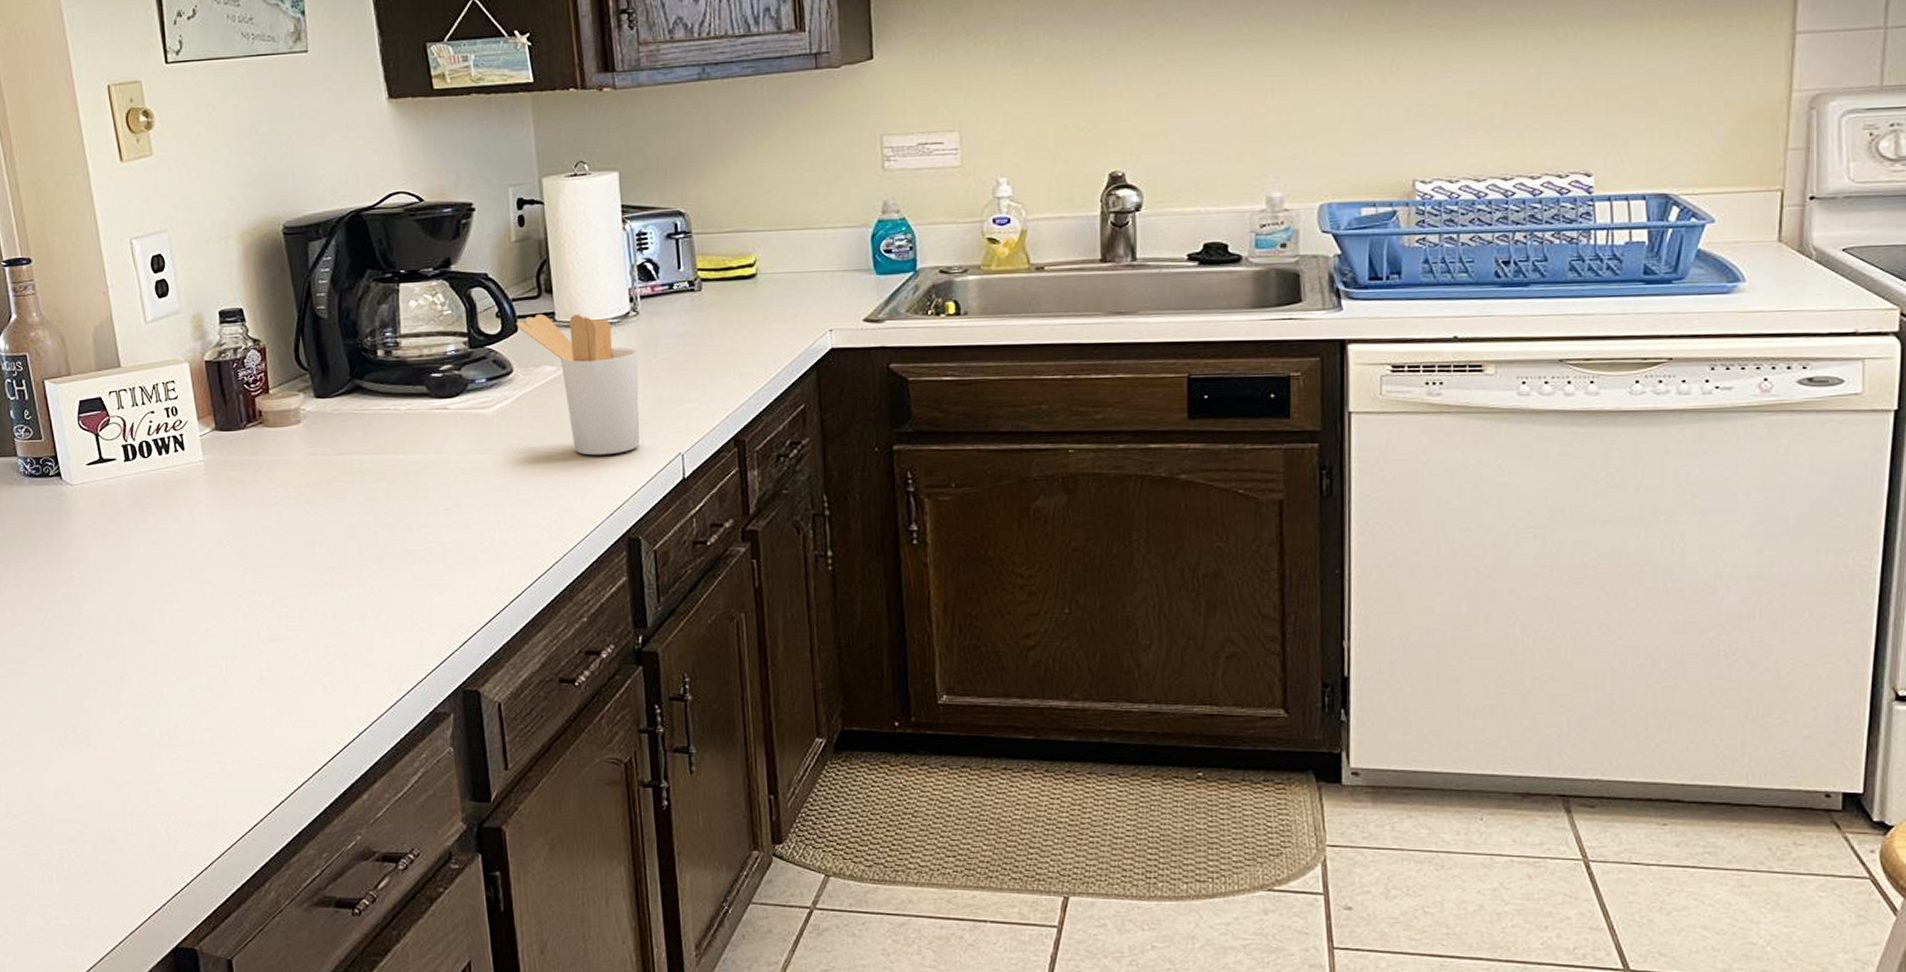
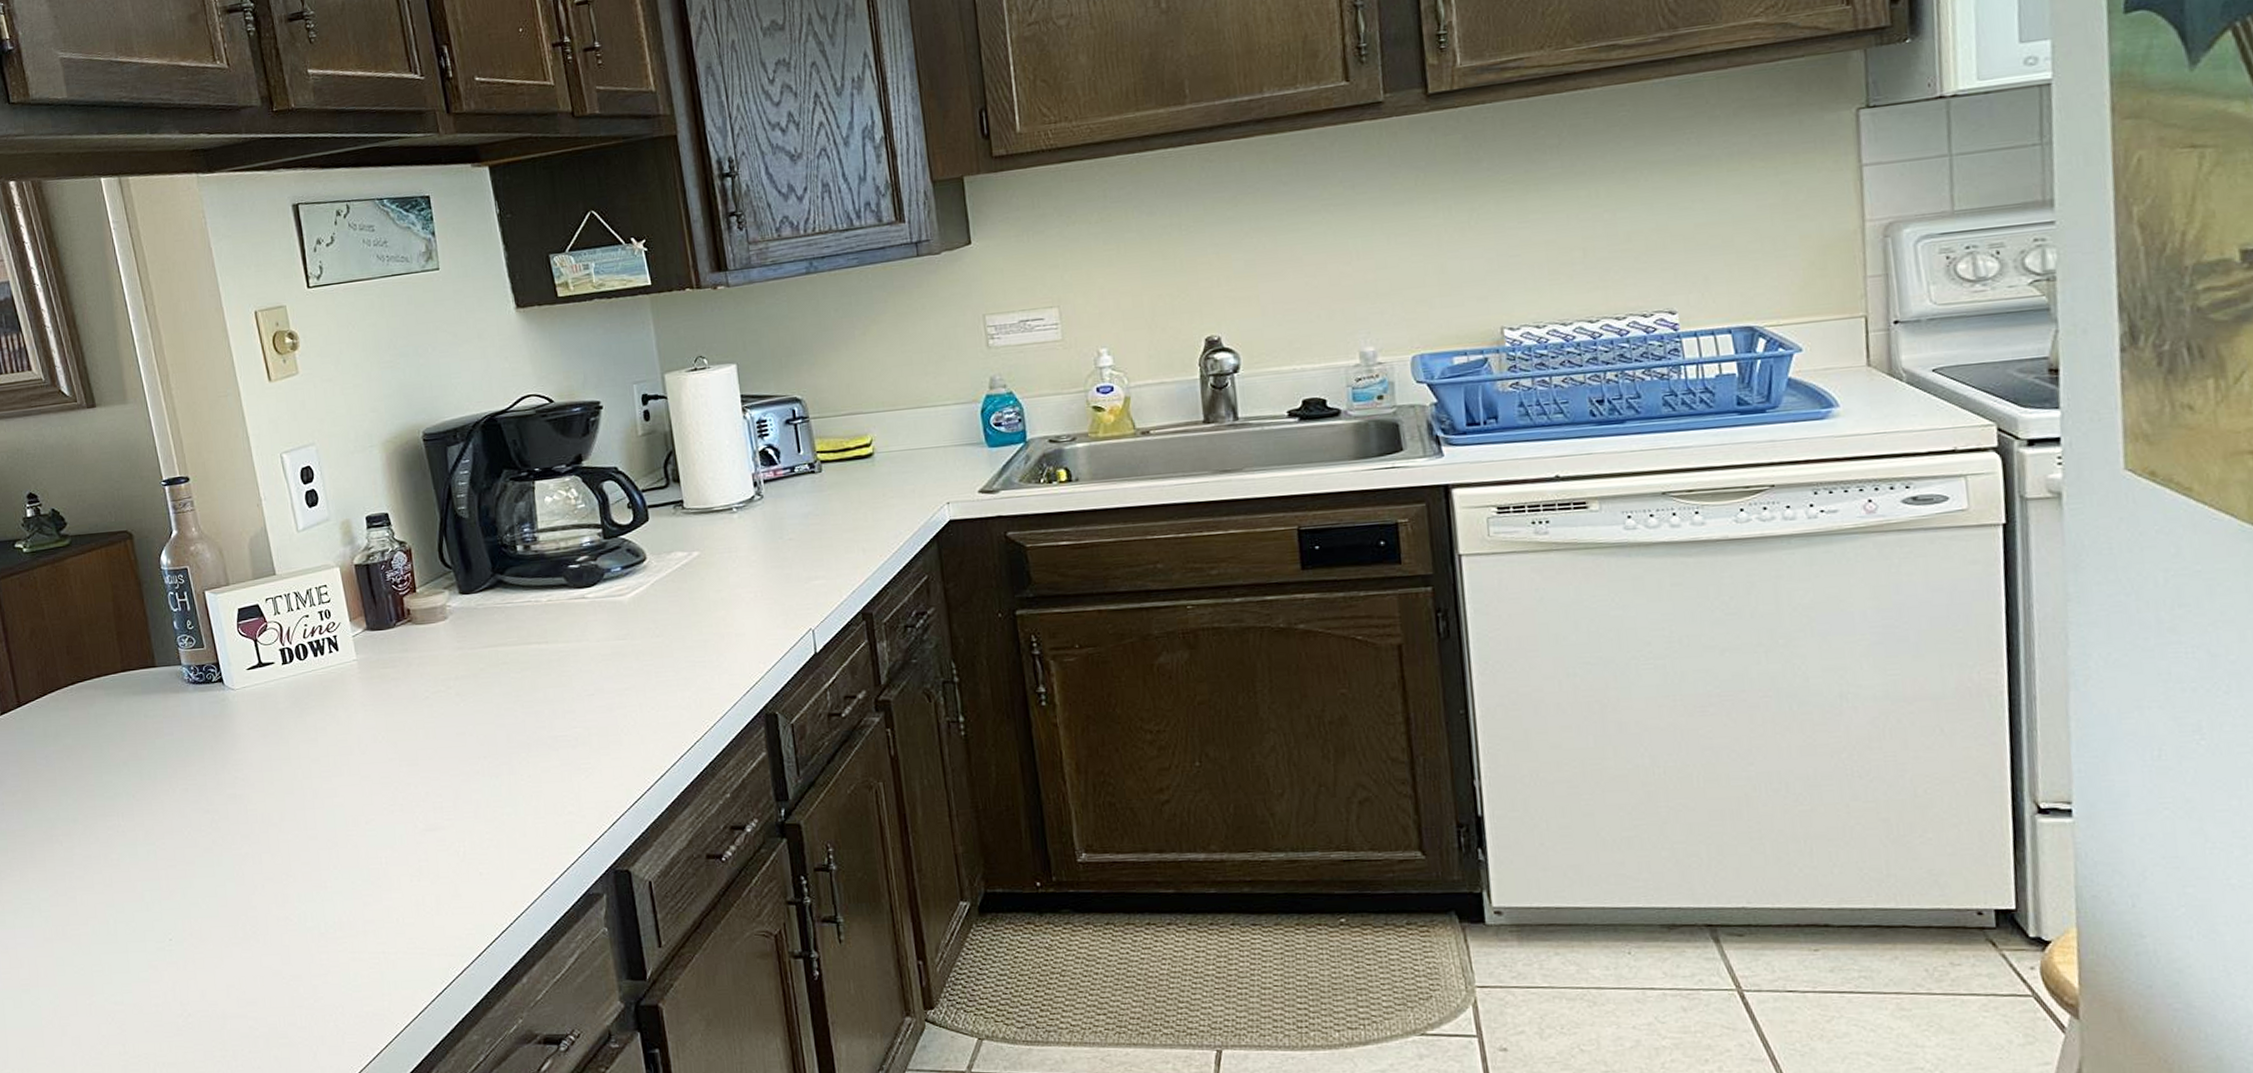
utensil holder: present [516,313,640,456] -> none [646,501,771,636]

